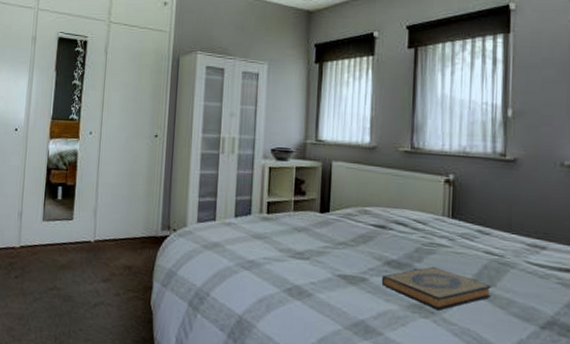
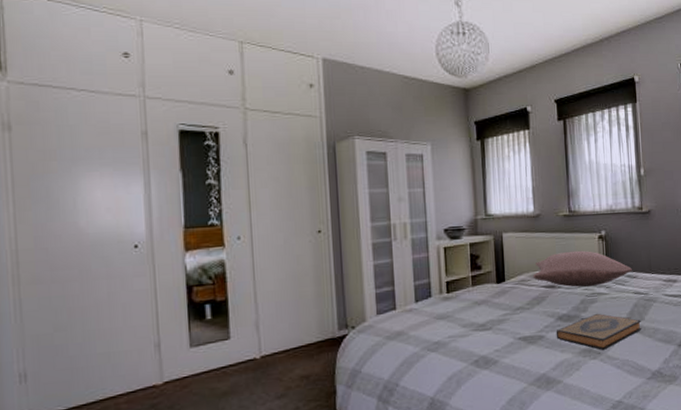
pillow: none [361,191,485,236] -> present [533,250,632,287]

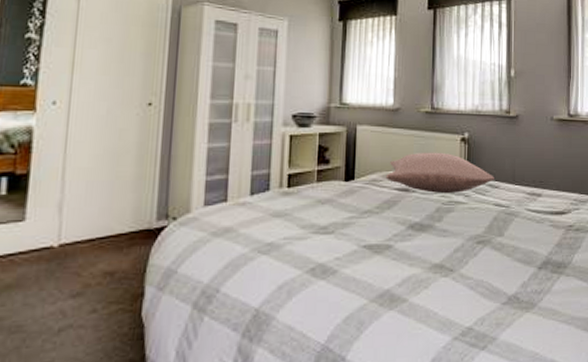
hardback book: present [556,313,642,350] -> none [405,224,501,267]

